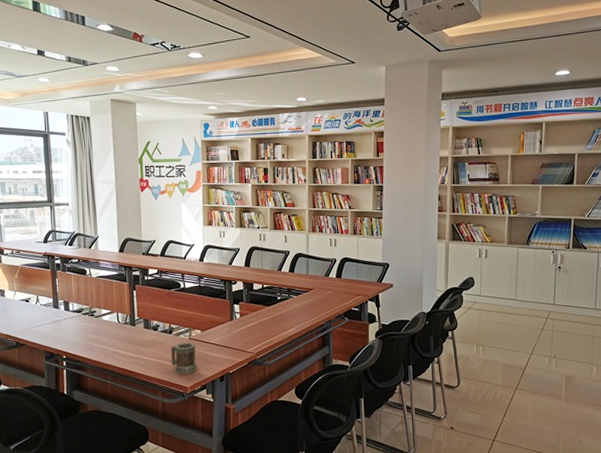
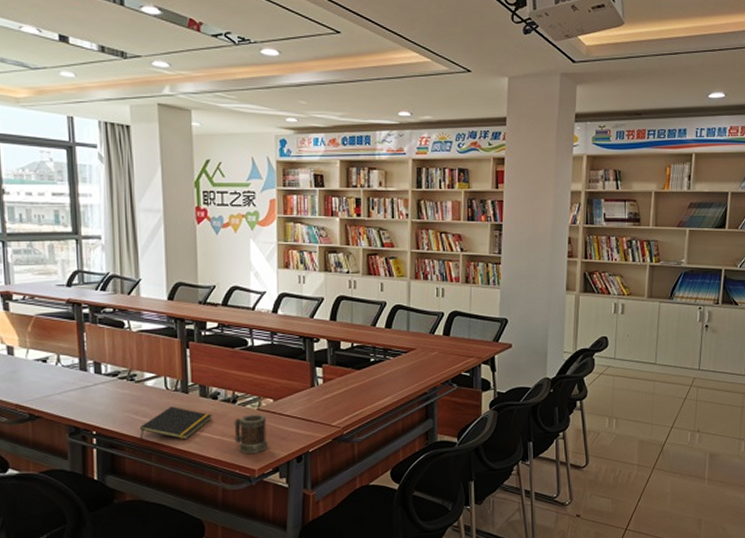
notepad: none [99,336,154,363] -> present [140,406,213,440]

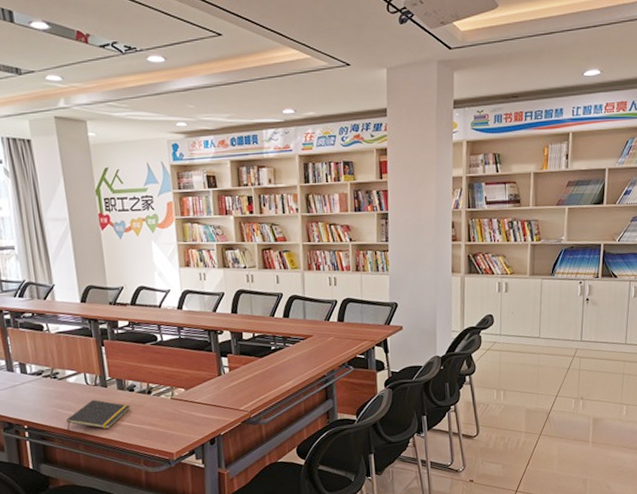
mug: present [234,414,268,454] -> none [150,402,183,440]

